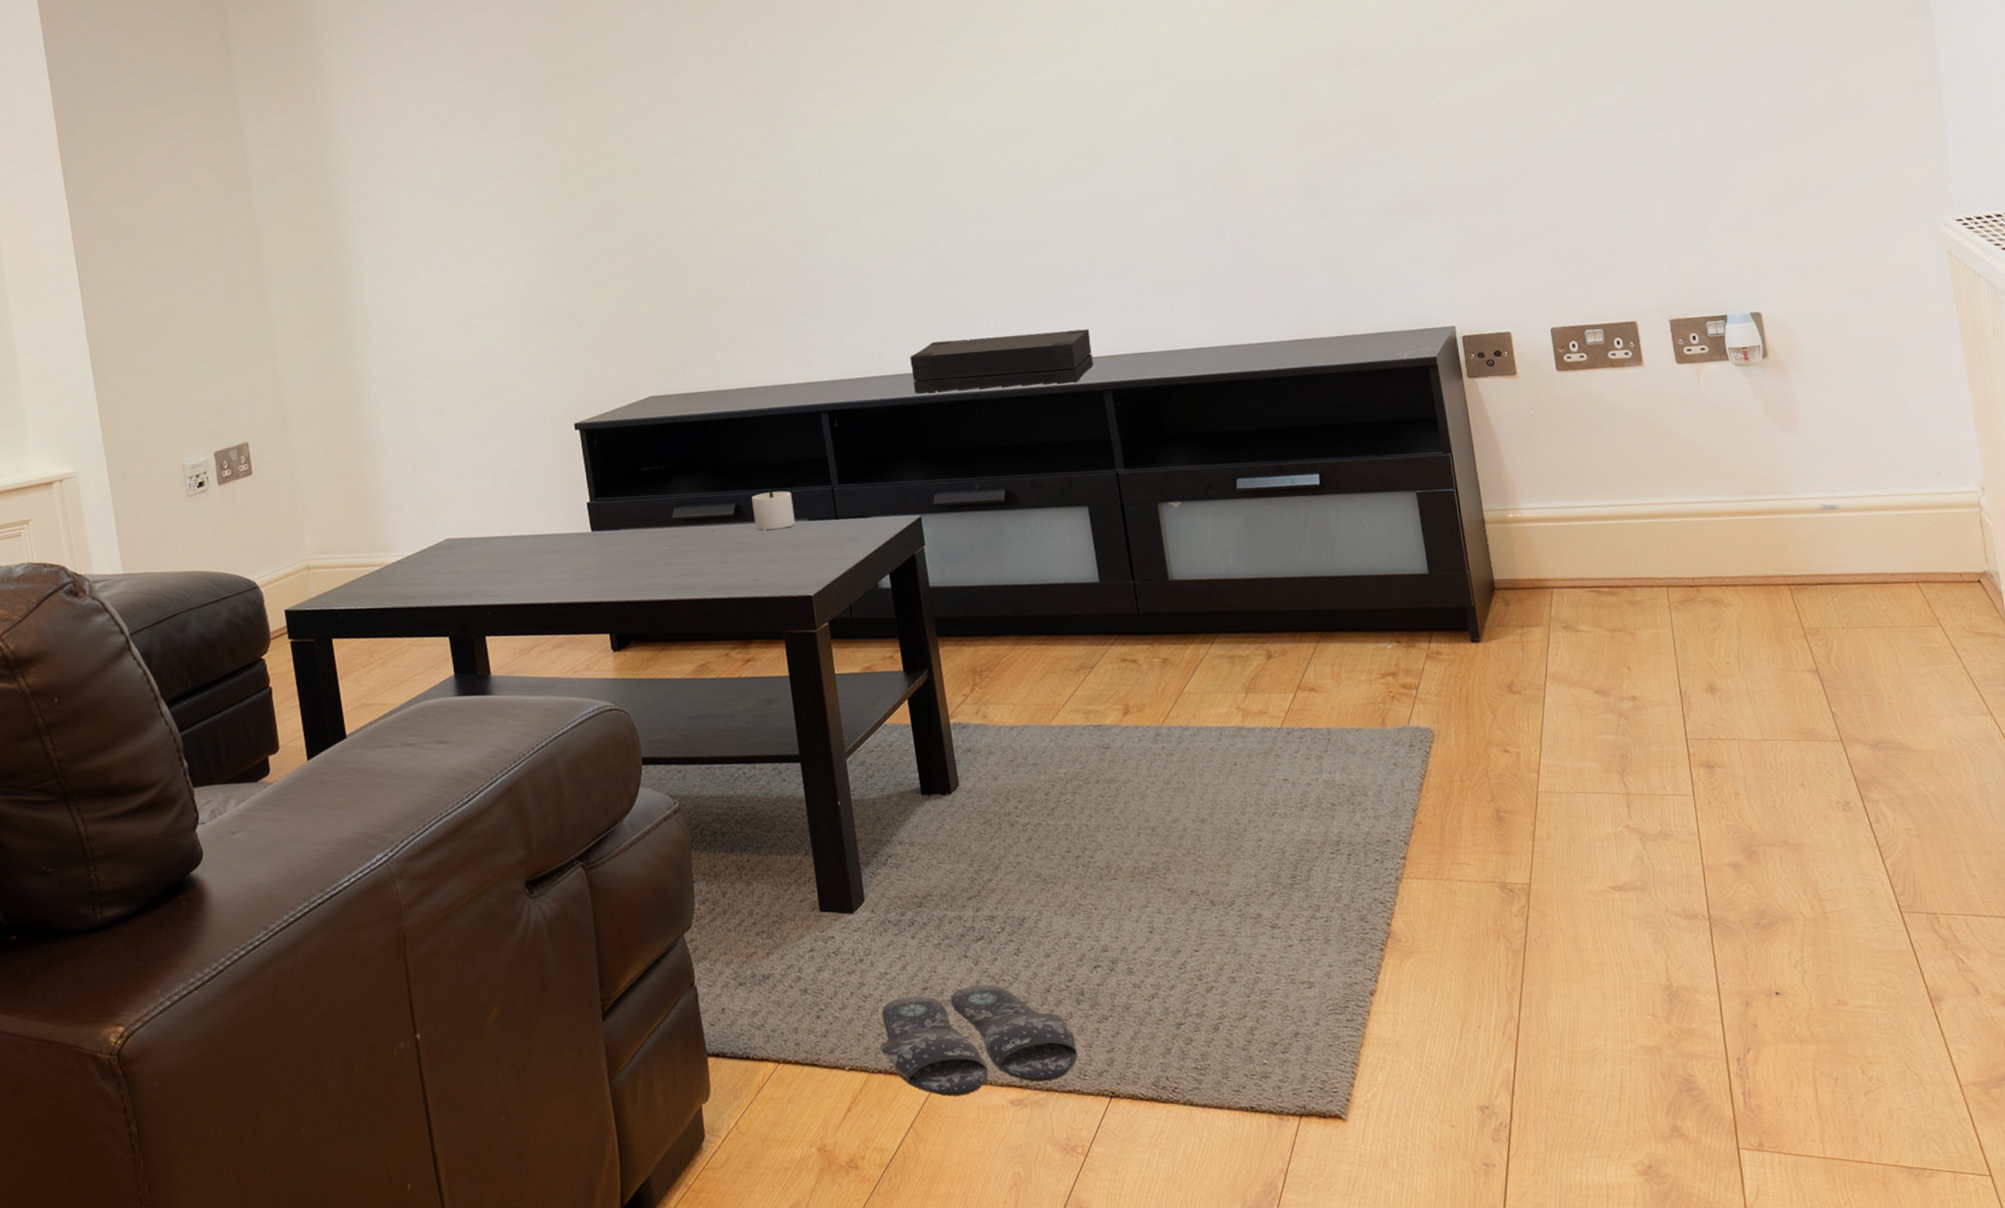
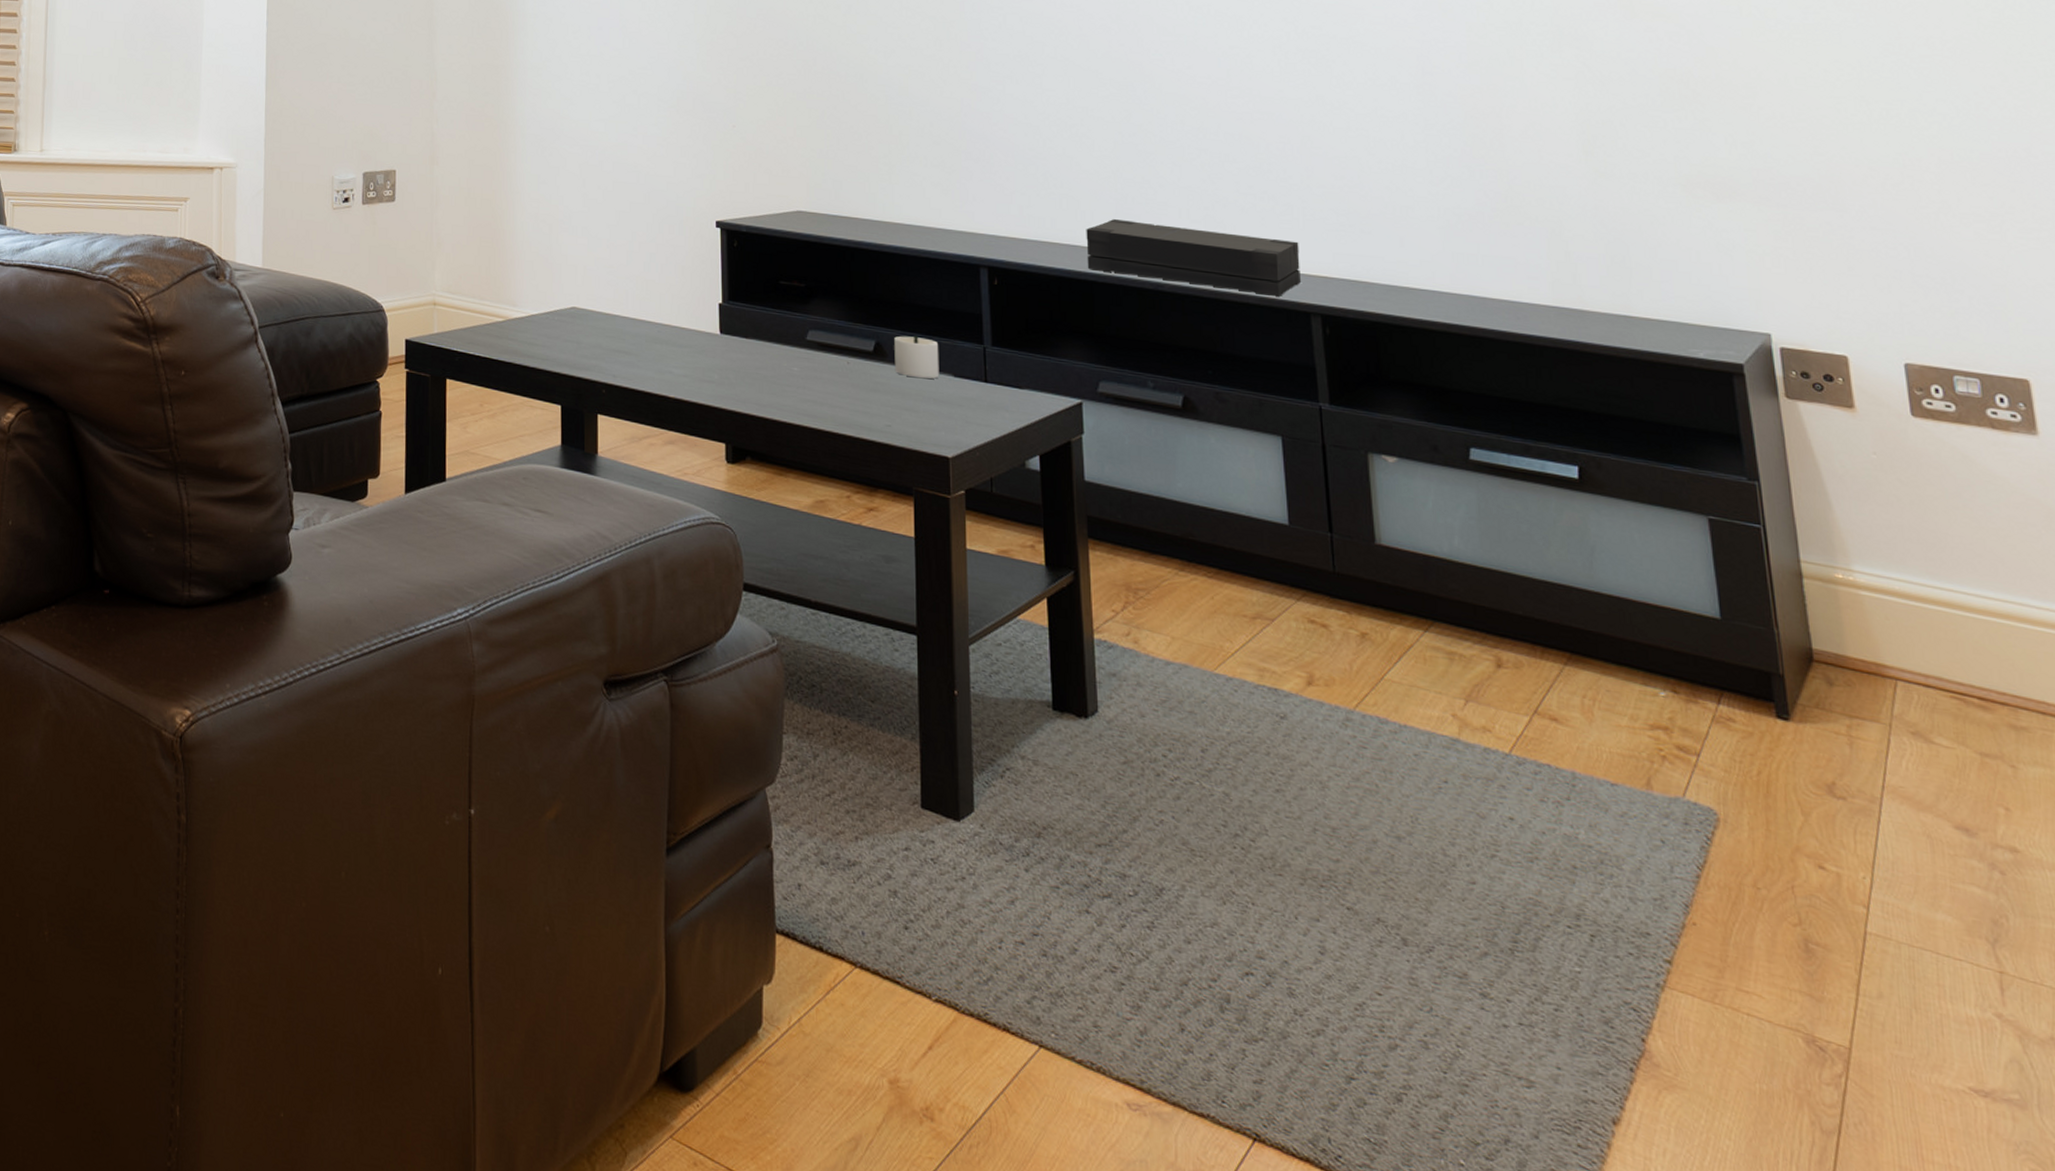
slippers: present [879,984,1078,1096] -> none [974,935,1216,1095]

